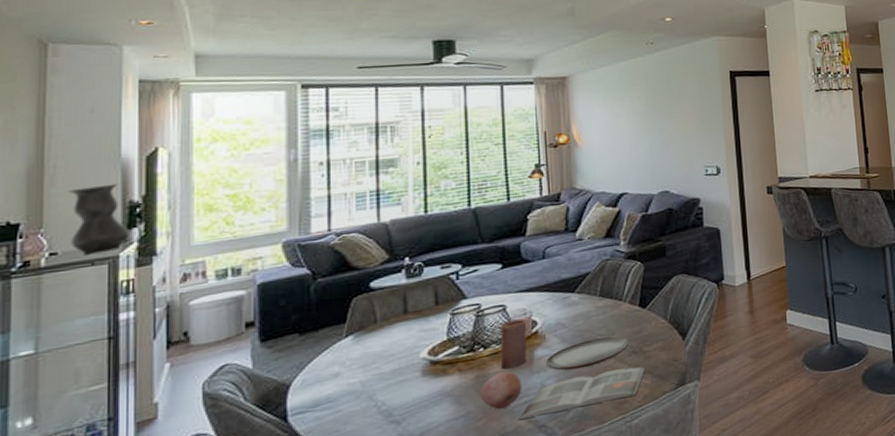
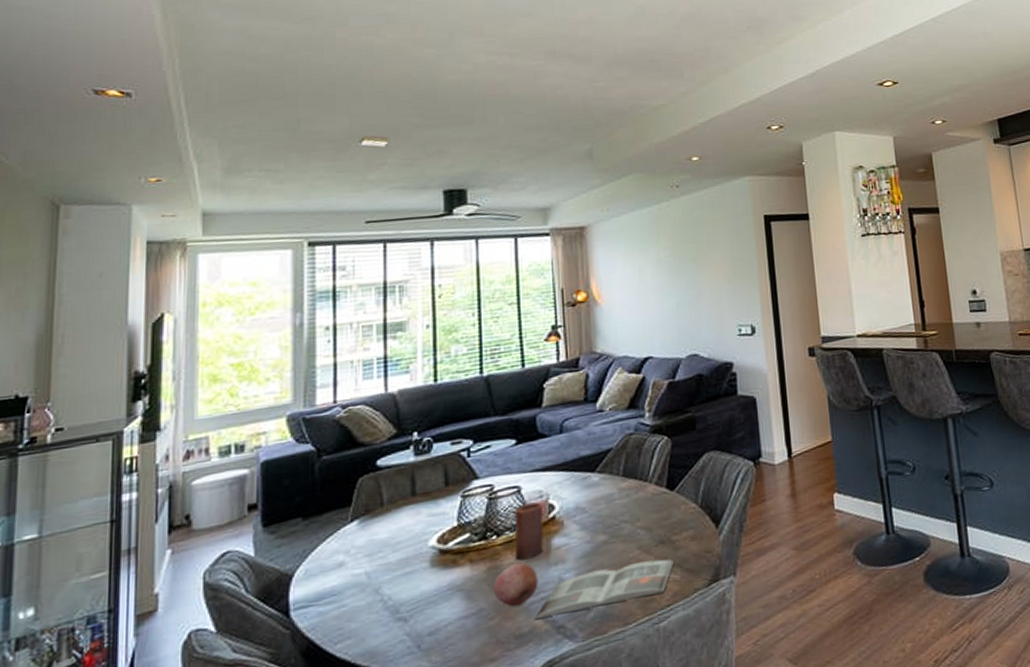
vase: present [68,183,129,255] -> none [76,352,134,431]
plate: present [545,336,629,371] -> none [563,523,656,562]

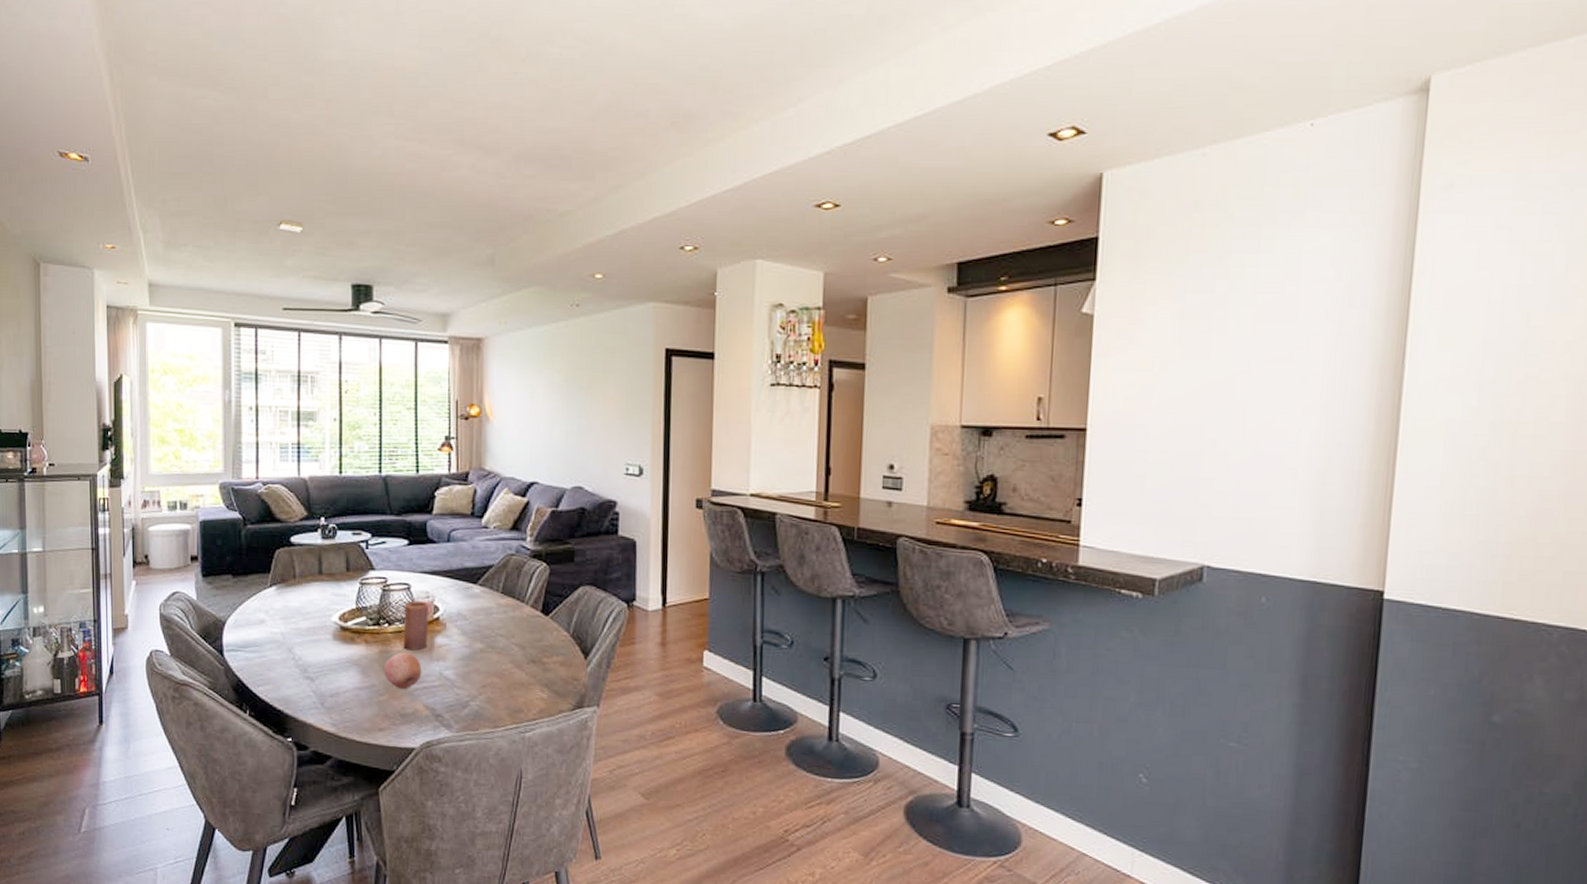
magazine: present [535,559,675,619] -> none [417,674,544,707]

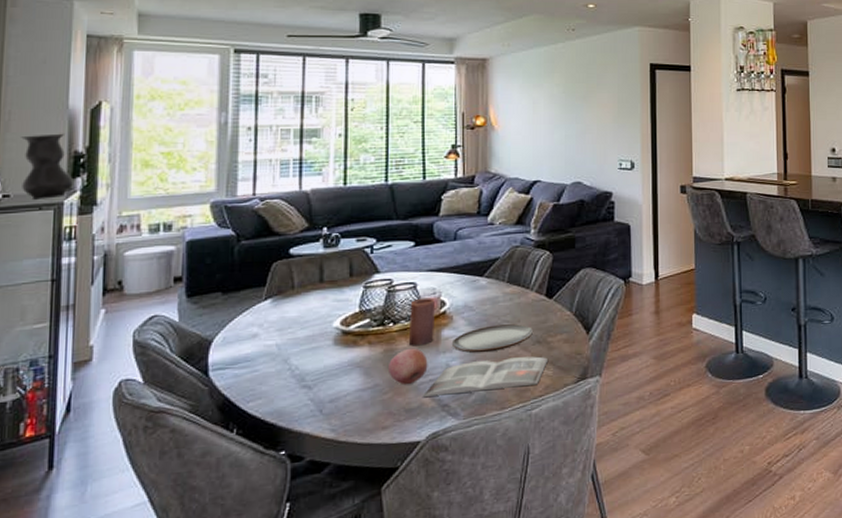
vase: none [60,405,104,470] -> present [21,133,73,200]
magazine: none [417,674,544,707] -> present [423,356,549,397]
plate: none [445,637,529,666] -> present [451,324,534,354]

